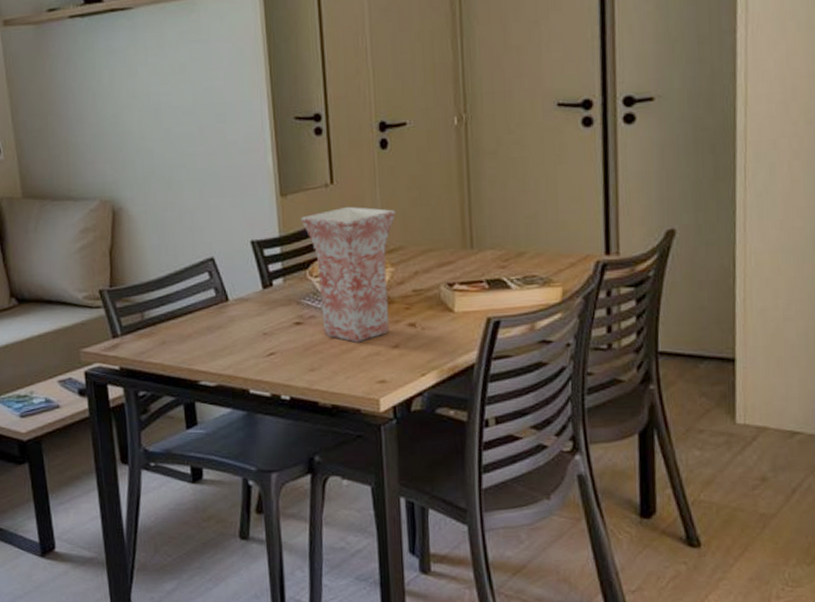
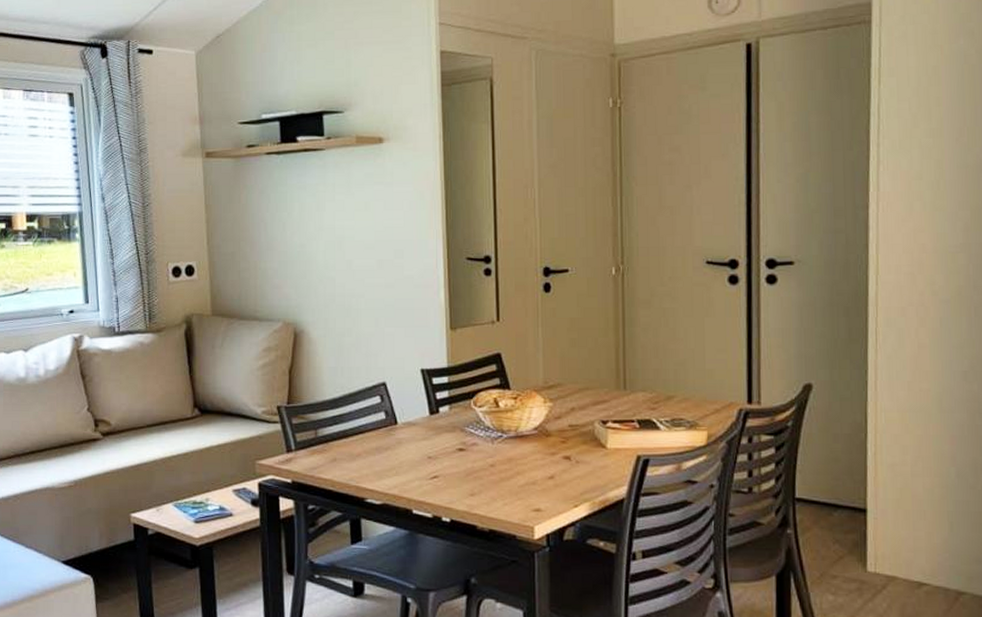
vase: present [301,206,396,343] -> none [468,343,556,471]

